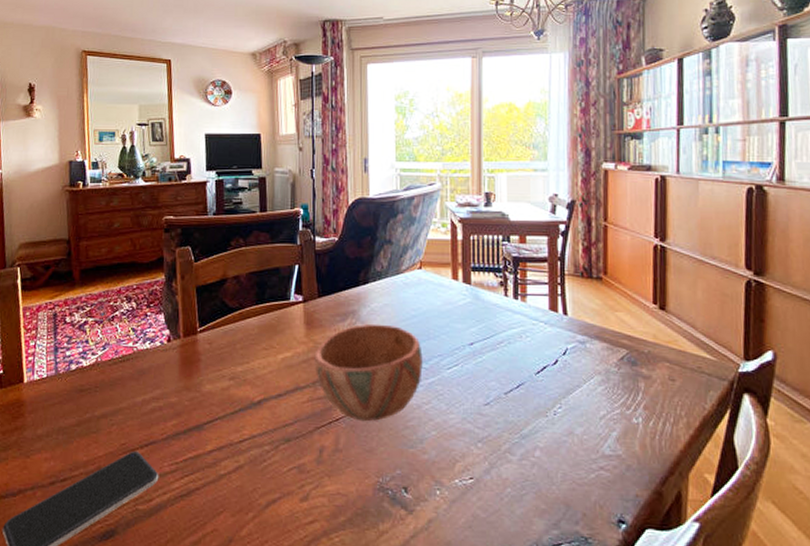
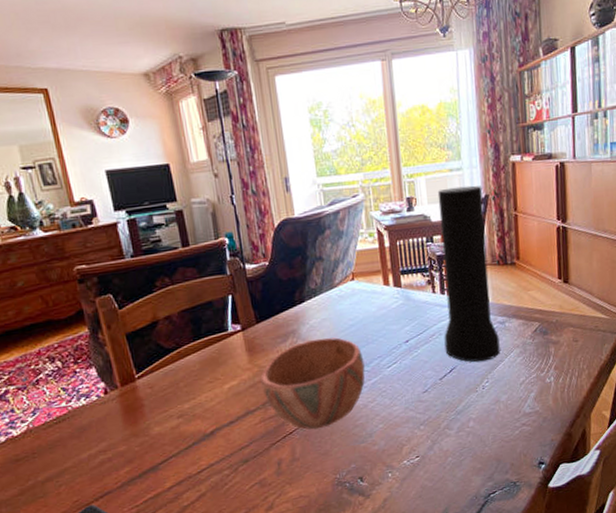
vase: none [513,188,578,383] -> present [437,185,500,363]

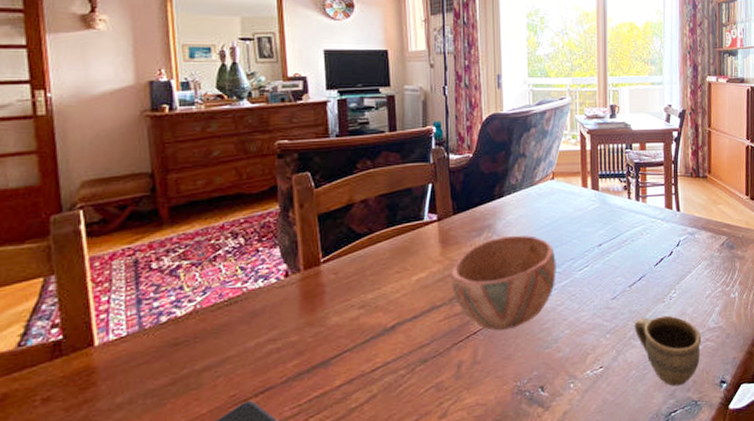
vase: present [437,185,500,363] -> none [636,100,689,272]
cup: none [447,404,518,470] -> present [634,315,702,387]

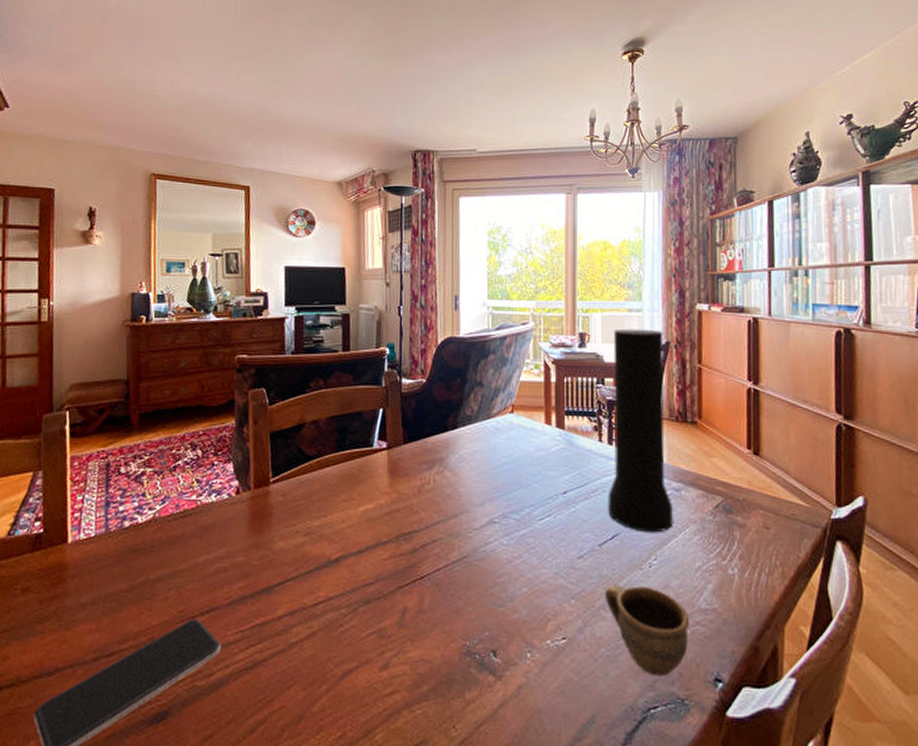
bowl: present [450,235,556,331] -> none [398,472,514,579]
vase: none [636,100,689,272] -> present [608,328,673,533]

